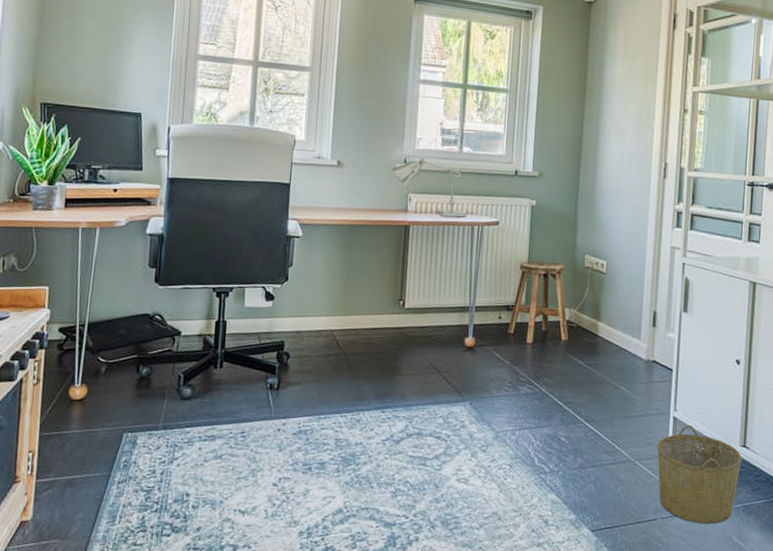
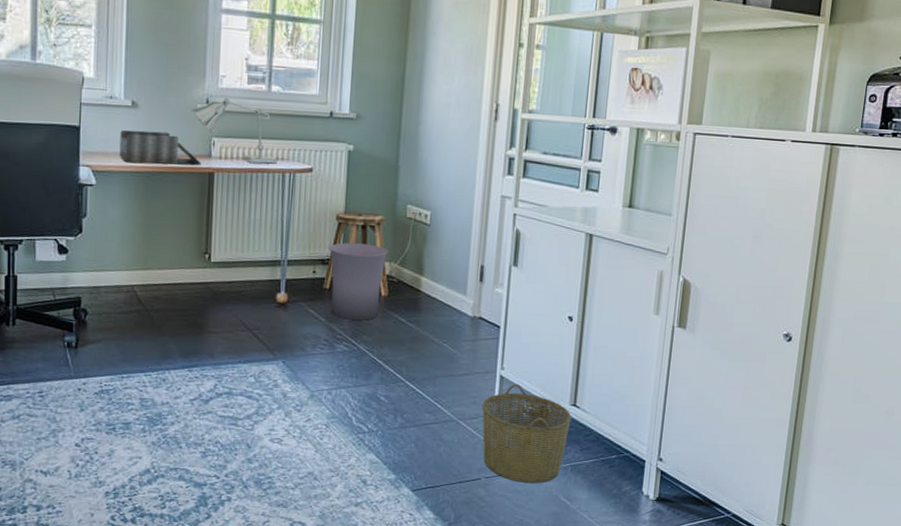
desk organizer: none [324,186,399,219] -> present [119,130,202,165]
waste bin: none [514,290,568,364] -> present [329,243,388,320]

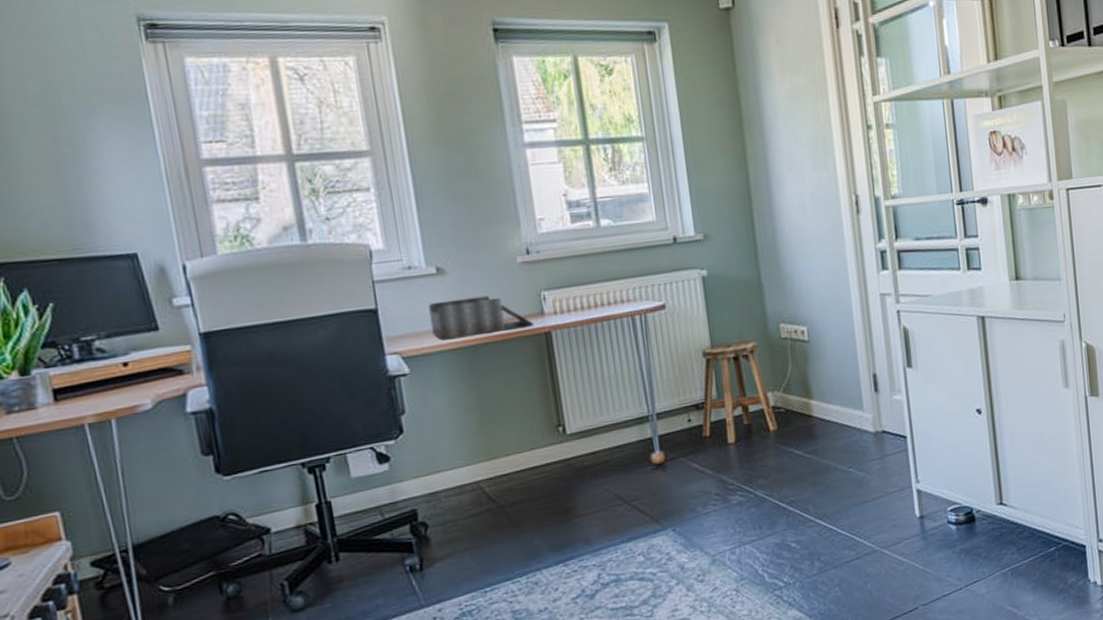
desk lamp: present [190,97,278,164] -> none [509,243,623,313]
waste bin: present [329,243,388,320] -> none [701,375,771,467]
basket: present [482,383,572,483] -> none [903,494,1001,602]

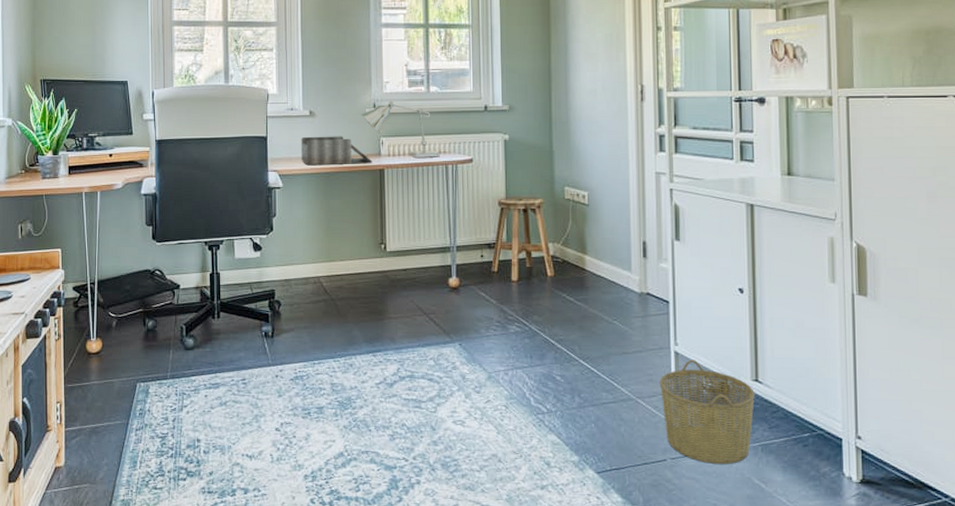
desk lamp: none [509,243,623,313] -> present [360,101,440,159]
basket: none [903,494,1001,602] -> present [659,359,755,464]

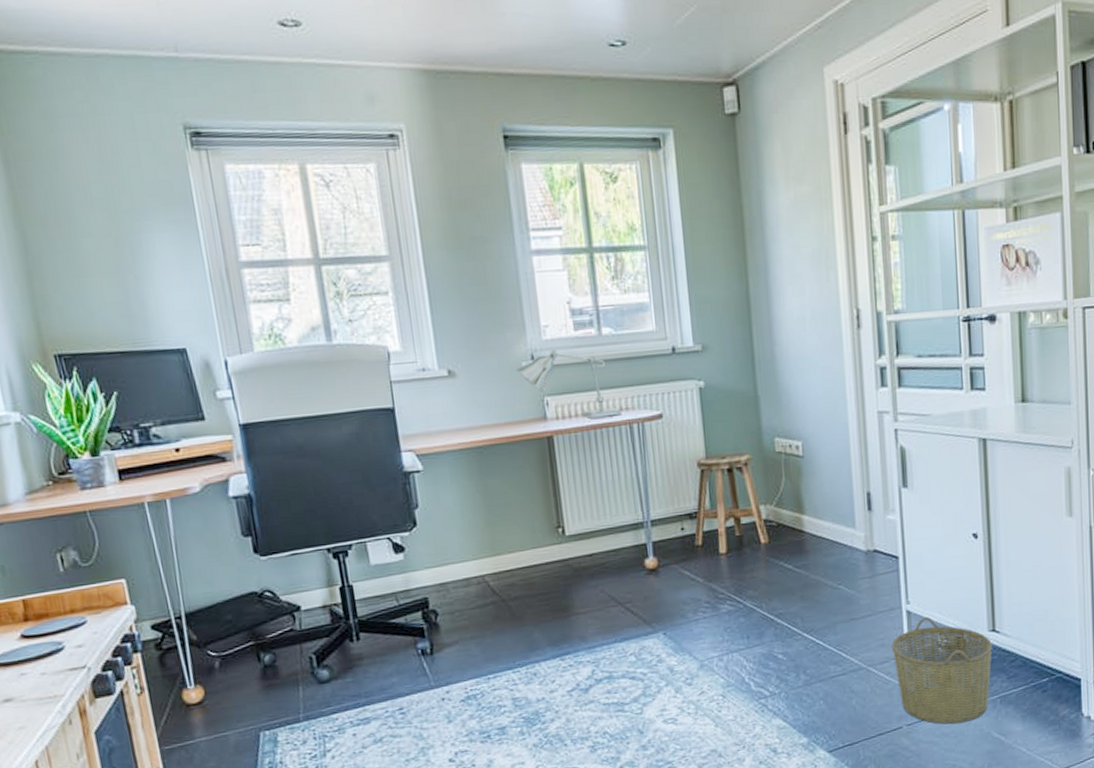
desk organizer: present [301,136,373,166] -> none [440,399,537,440]

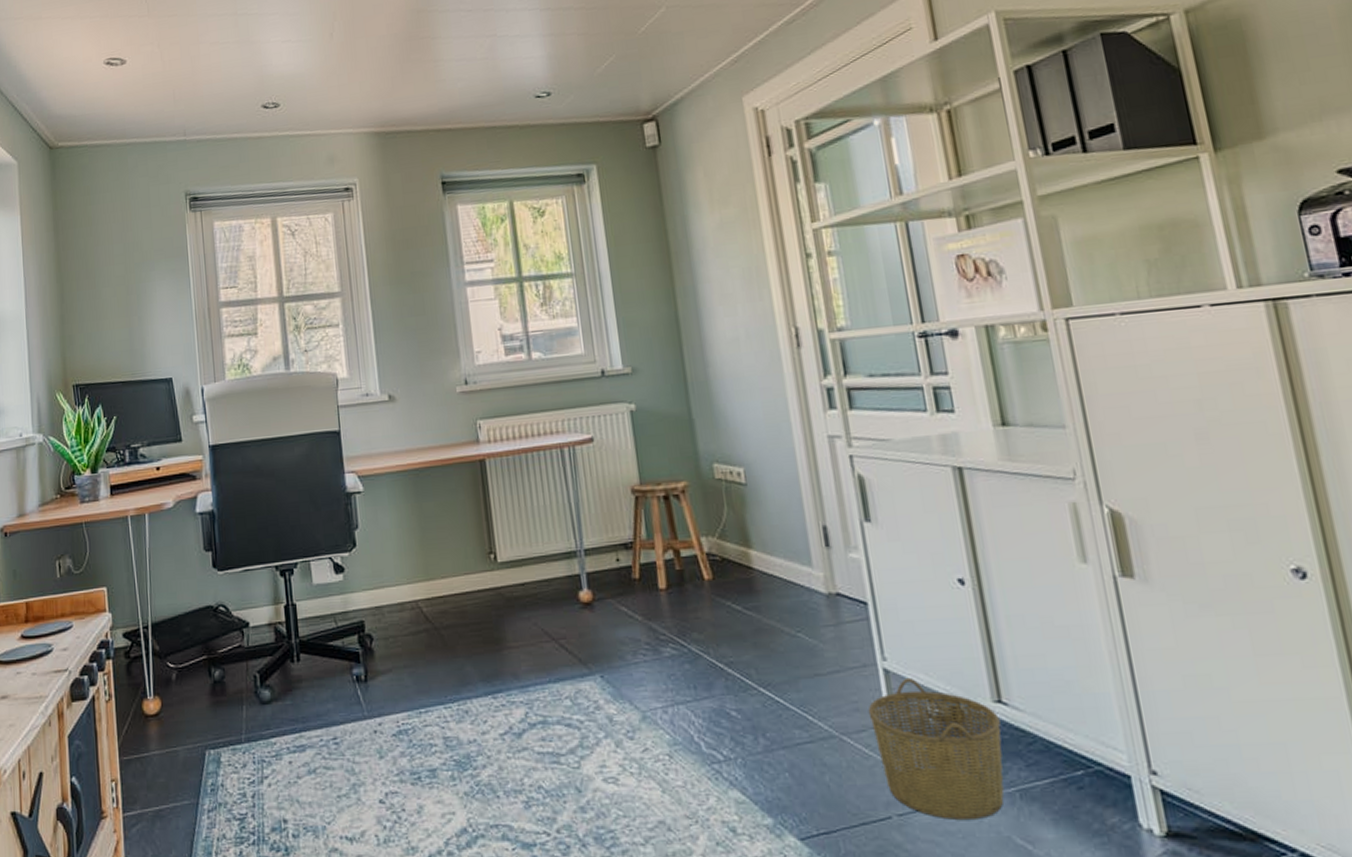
desk lamp: present [515,349,622,420] -> none [450,374,552,443]

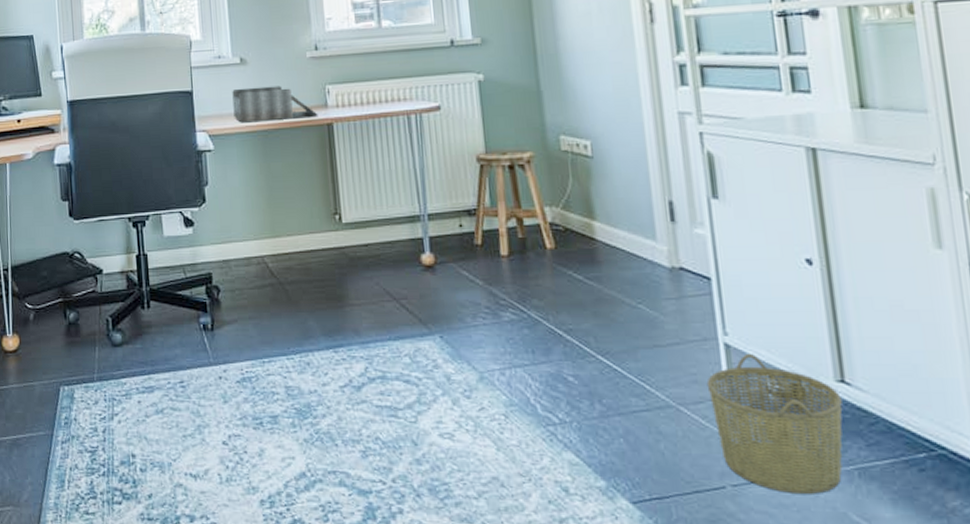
desk organizer: none [381,422,470,462] -> present [232,85,318,123]

